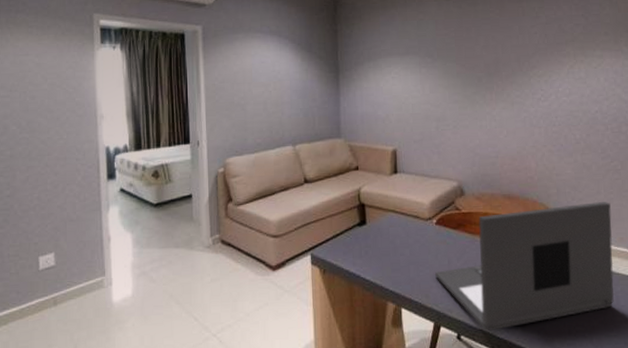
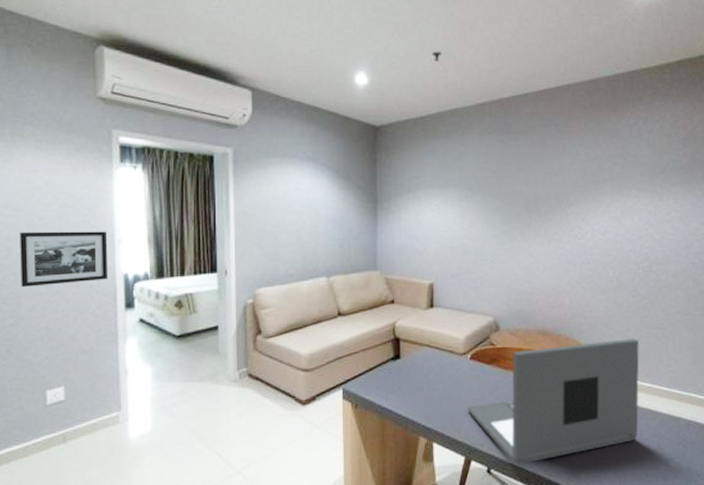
picture frame: none [15,107,91,161] -> present [20,231,108,287]

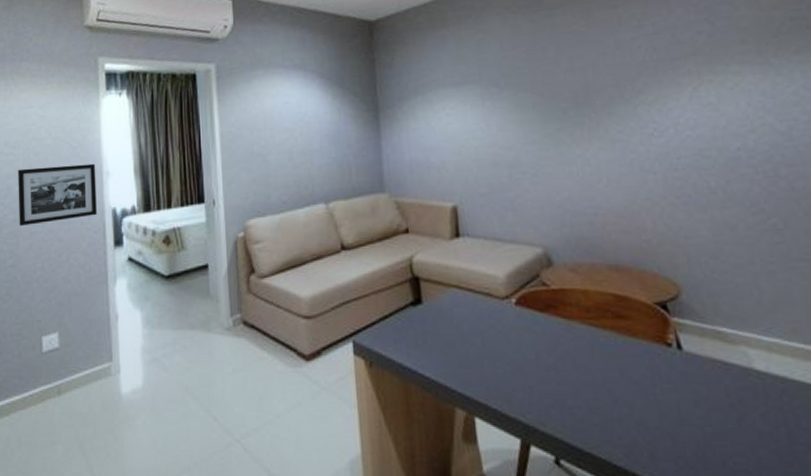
laptop: present [468,339,639,465] -> none [518,276,791,456]

